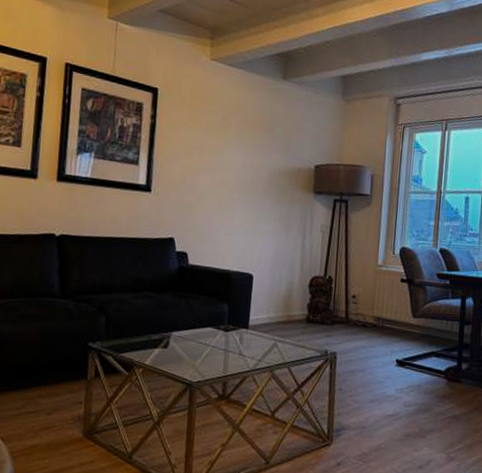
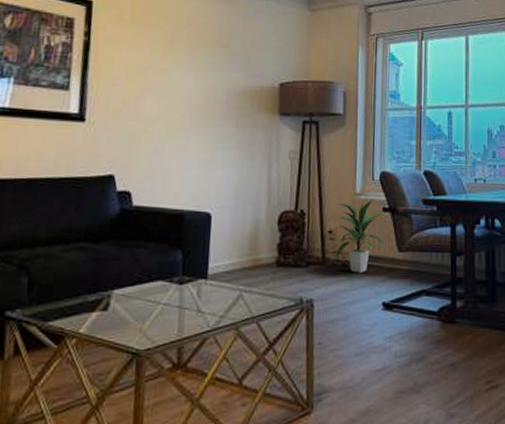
indoor plant: none [357,271,405,334] -> present [336,200,387,273]

